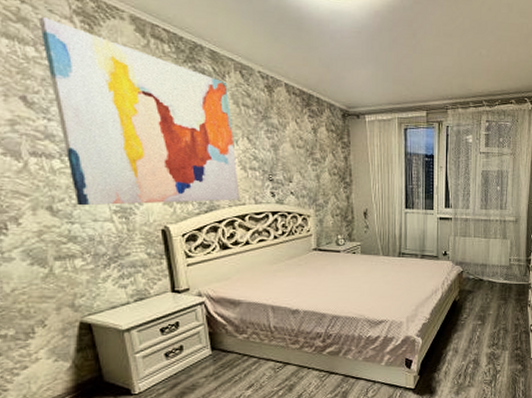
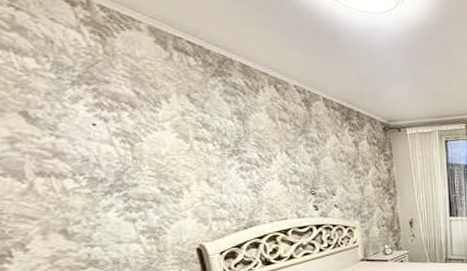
wall art: present [38,16,240,206] -> none [38,25,281,228]

